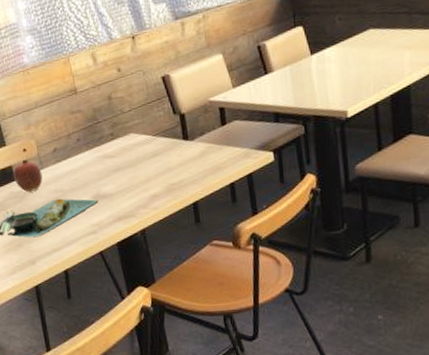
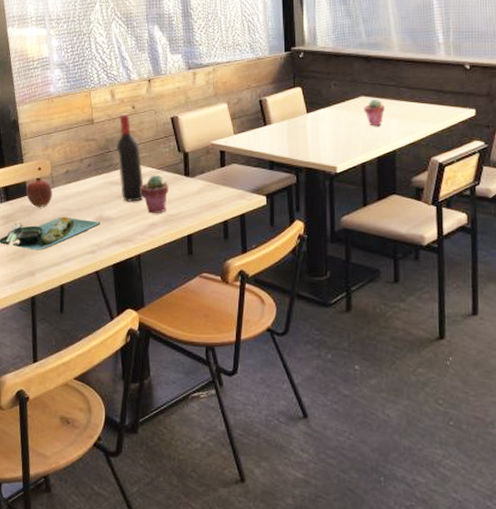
wine bottle: none [105,78,142,175] -> present [116,113,144,202]
potted succulent: none [137,142,168,184] -> present [140,174,169,213]
potted succulent: none [373,29,396,61] -> present [364,98,385,125]

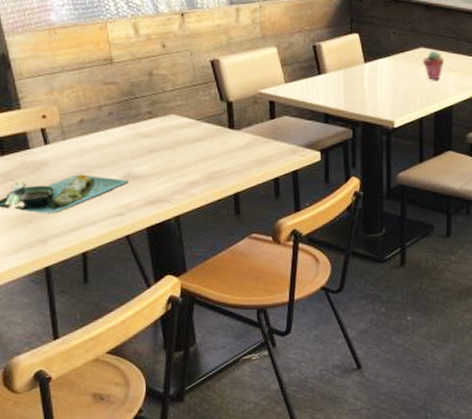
apple: present [26,178,52,208] -> none [27,127,64,164]
wine bottle: present [116,113,144,202] -> none [143,53,181,157]
potted succulent: present [140,174,169,213] -> none [176,126,211,170]

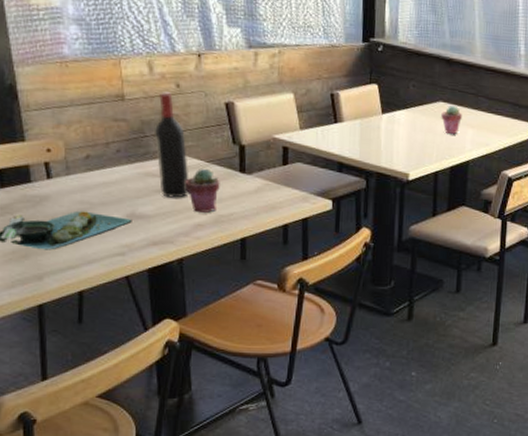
wine bottle: none [143,53,181,157] -> present [153,92,190,198]
potted succulent: none [176,126,211,170] -> present [185,168,220,213]

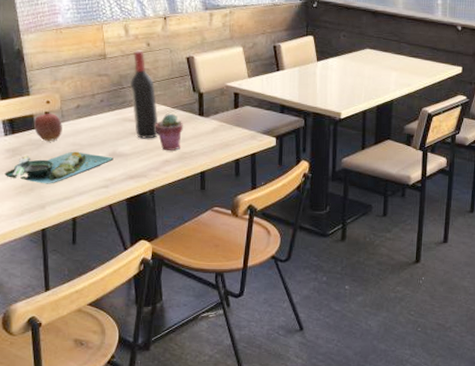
apple: none [29,161,67,199] -> present [33,111,62,142]
potted succulent: present [441,105,462,134] -> none [368,51,387,77]

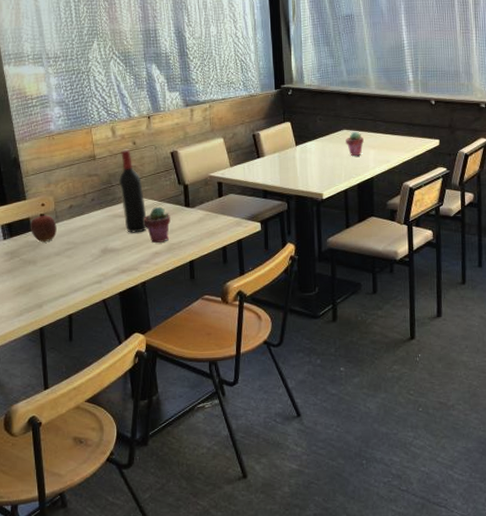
platter: present [4,151,114,184] -> none [4,250,106,284]
potted succulent: none [368,51,387,77] -> present [346,131,364,156]

